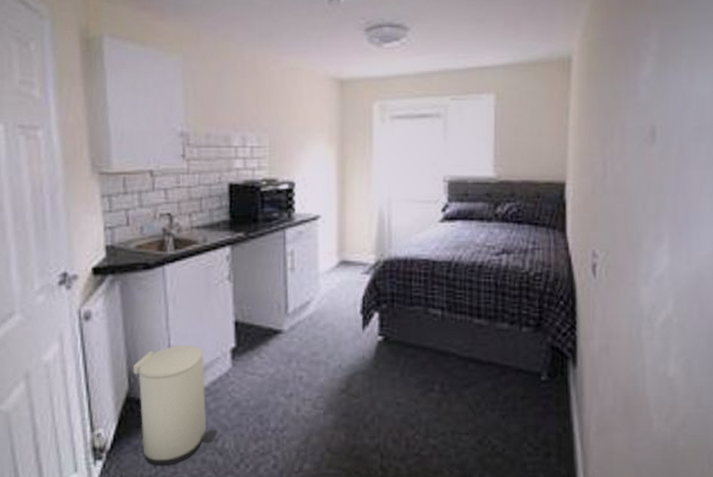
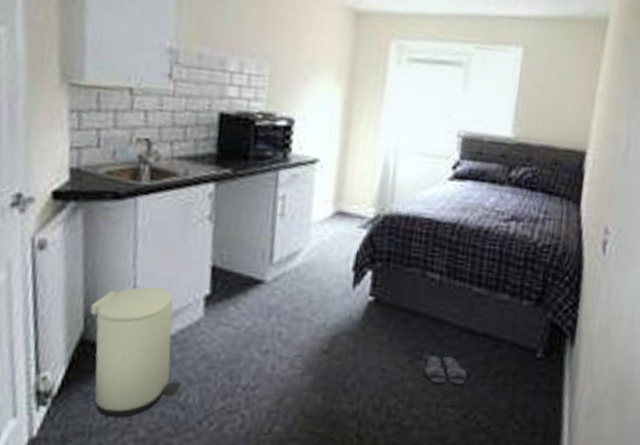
slippers: none [436,387,477,414] -> present [424,355,467,386]

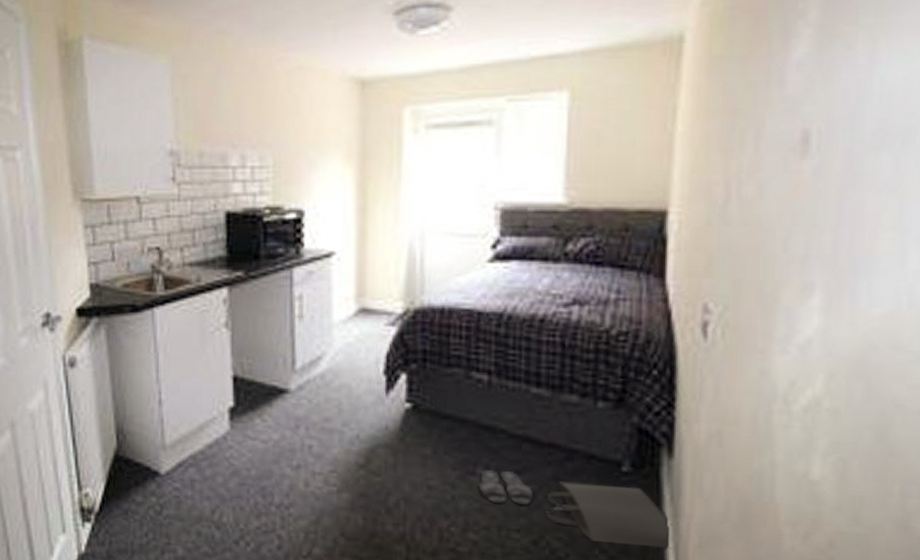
pedal bin: present [90,287,182,417] -> none [122,401,215,535]
tote bag: none [476,365,569,419] -> present [546,481,672,549]

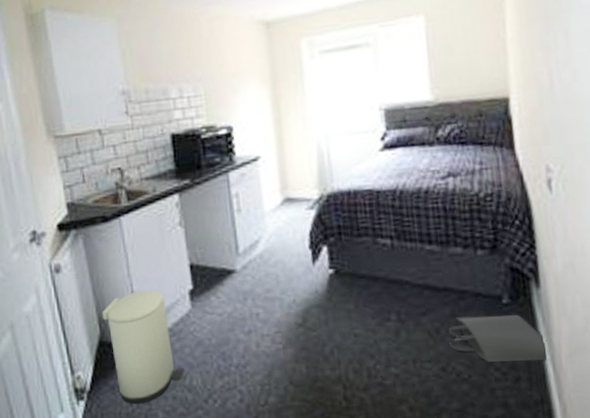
pedal bin: none [122,401,215,535] -> present [102,290,185,404]
slippers: present [478,470,532,506] -> none [393,314,437,342]

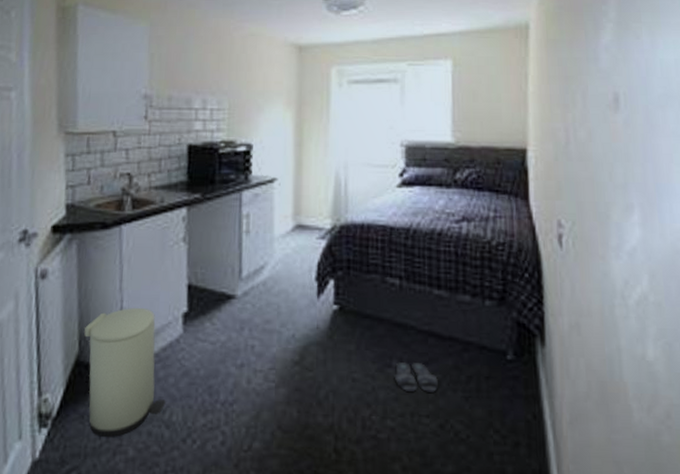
slippers: none [393,314,437,342] -> present [394,362,438,394]
tote bag: present [449,315,549,362] -> none [450,370,550,426]

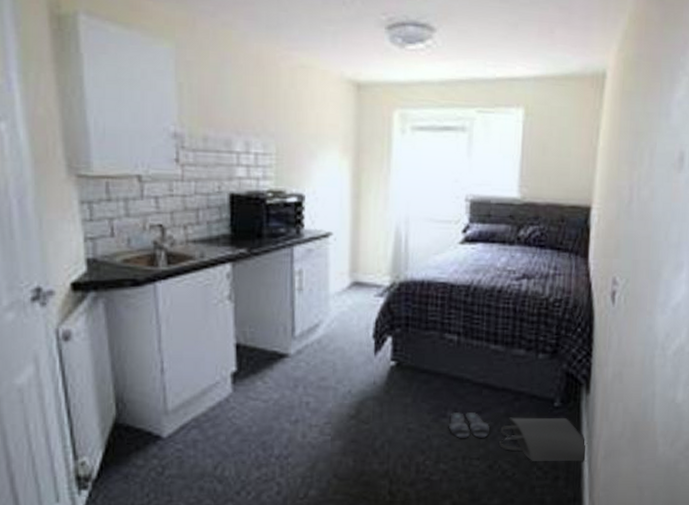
pedal bin: present [84,308,166,437] -> none [121,369,217,494]
tote bag: none [450,370,550,426] -> present [499,417,588,462]

